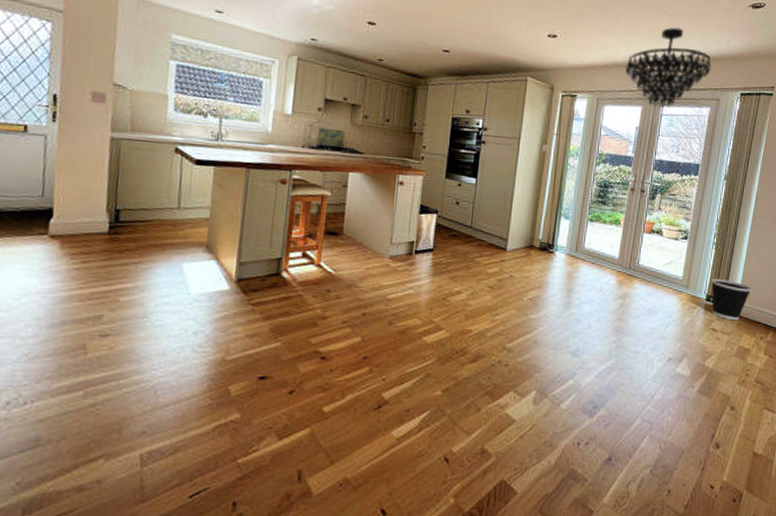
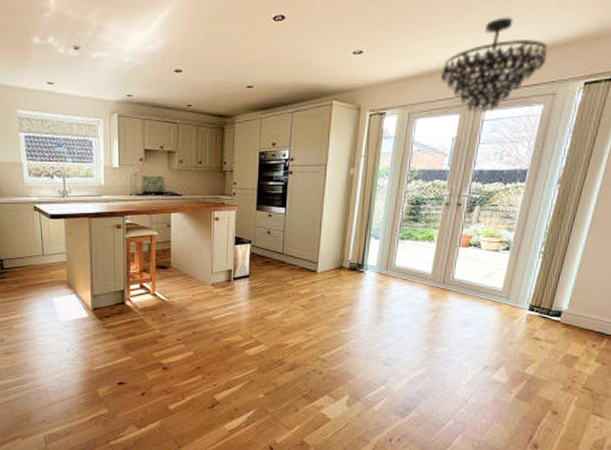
wastebasket: present [711,279,752,321] -> none [535,288,585,330]

